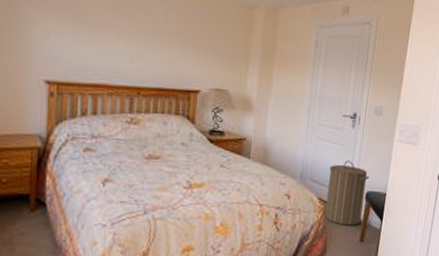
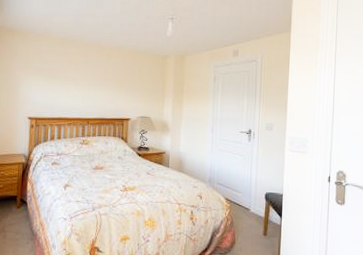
laundry hamper: present [325,160,369,226] -> none [232,167,266,222]

